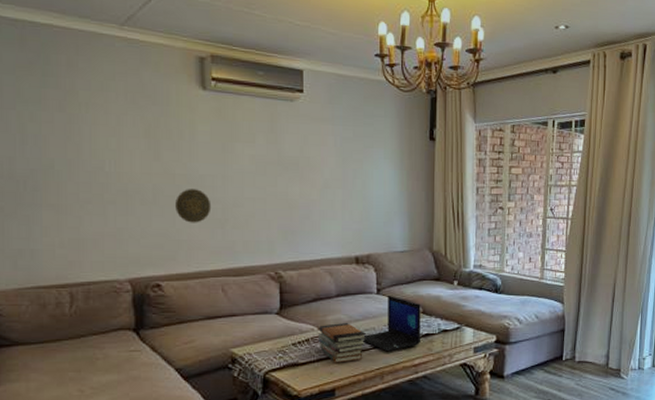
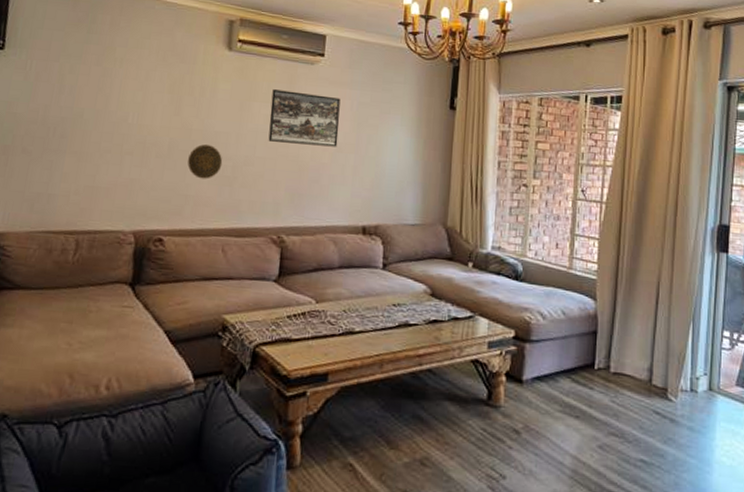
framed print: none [254,129,325,183] -> present [268,89,341,147]
book stack: present [319,323,366,363] -> none [315,298,367,344]
laptop: present [363,296,421,352] -> none [363,272,430,337]

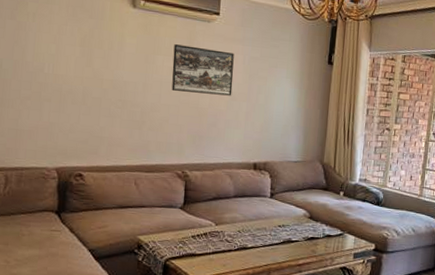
decorative plate: present [187,144,223,179] -> none [101,93,132,123]

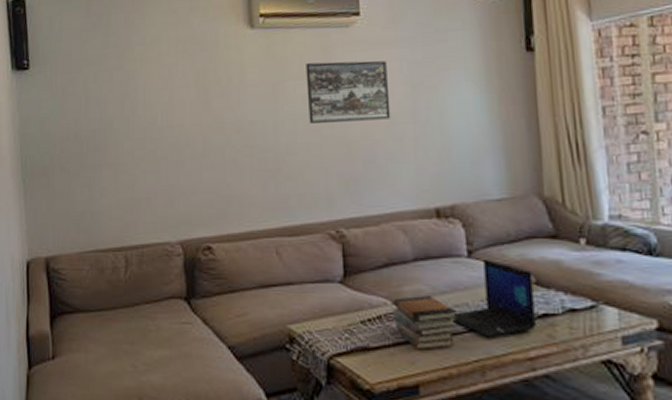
book stack: none [215,221,258,257] -> present [393,296,457,350]
laptop: none [255,200,309,251] -> present [453,260,536,338]

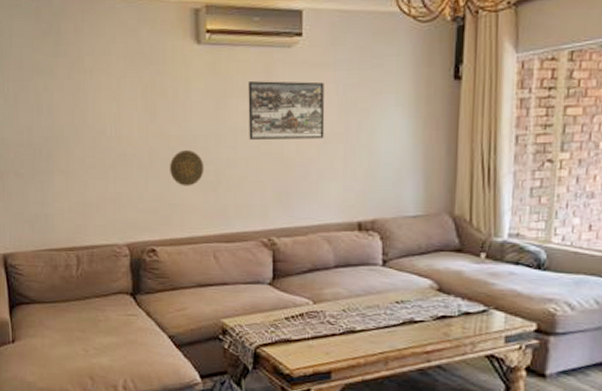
decorative plate: none [225,137,263,176] -> present [170,150,205,186]
book stack: present [393,296,457,350] -> none [314,298,368,343]
laptop: present [453,260,536,338] -> none [365,269,436,334]

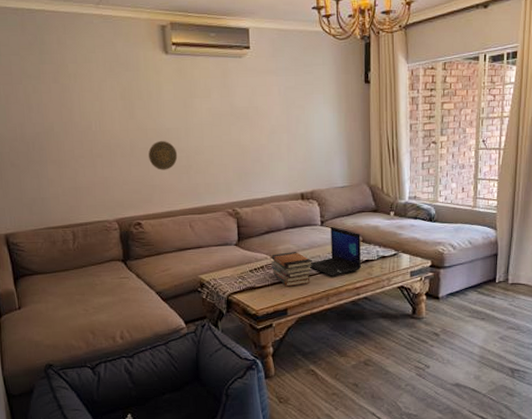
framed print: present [248,81,325,140] -> none [209,84,272,131]
book stack: none [314,298,368,343] -> present [271,252,312,287]
laptop: none [365,269,436,334] -> present [310,227,361,277]

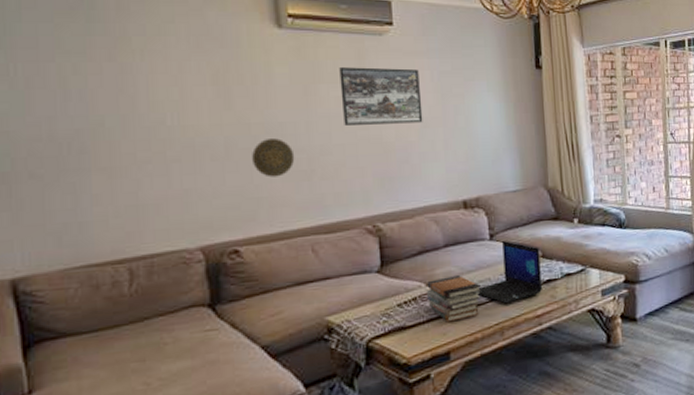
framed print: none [209,84,272,131] -> present [339,67,423,125]

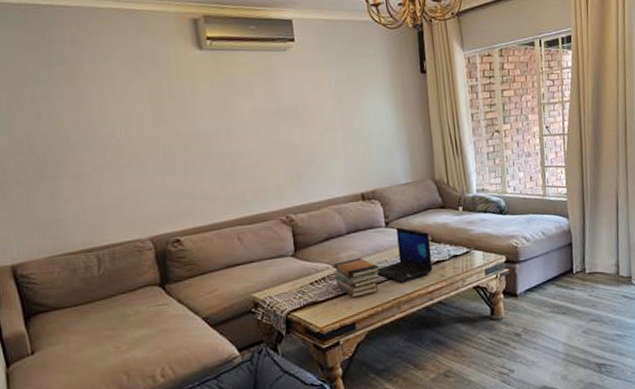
decorative plate: present [252,138,295,177] -> none [185,145,220,178]
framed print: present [339,67,423,125] -> none [251,79,324,132]

